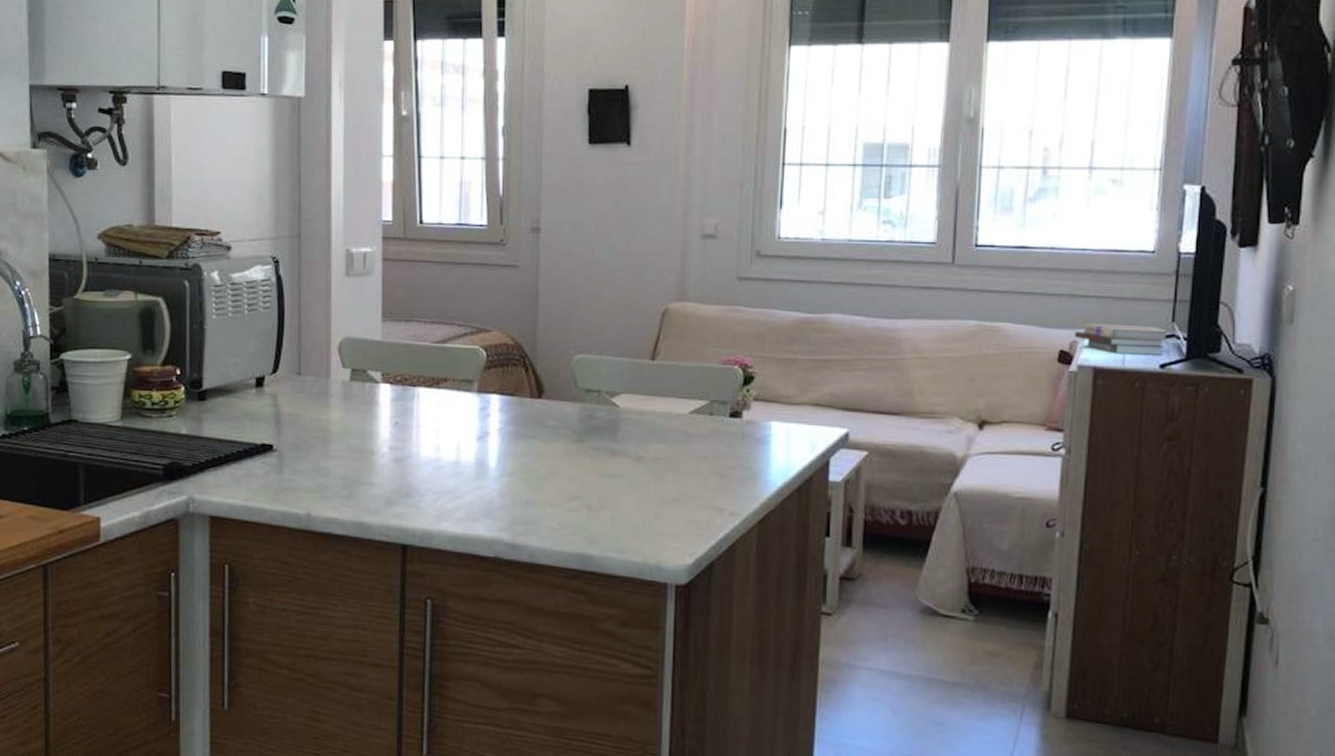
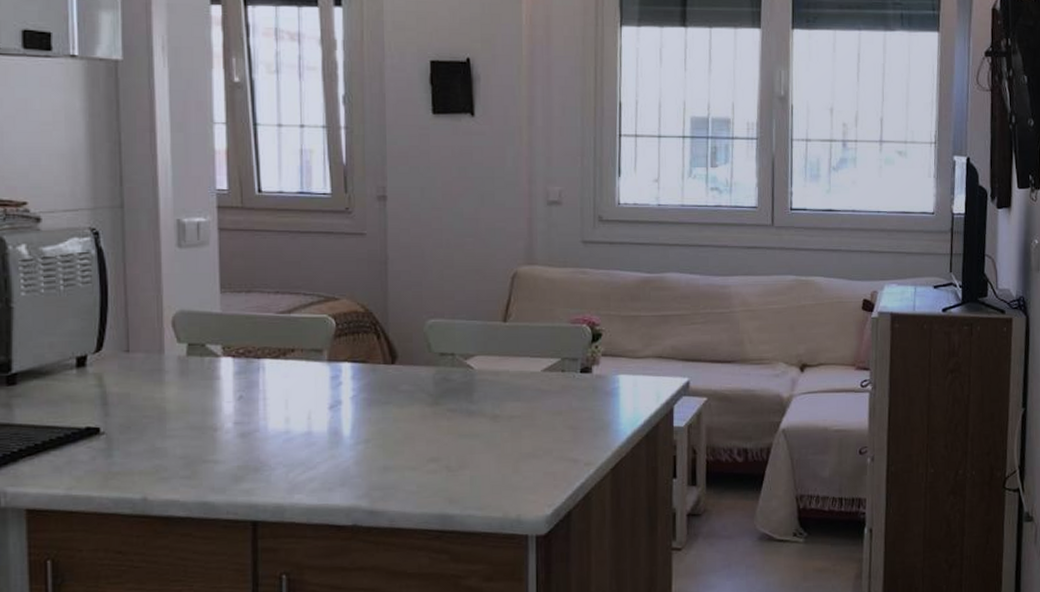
books: present [1075,324,1168,357] -> none [875,275,947,302]

